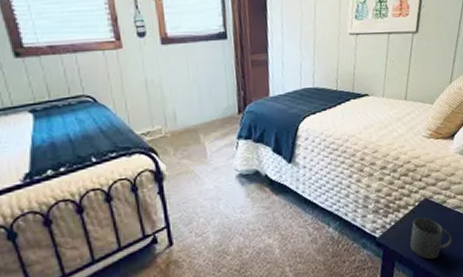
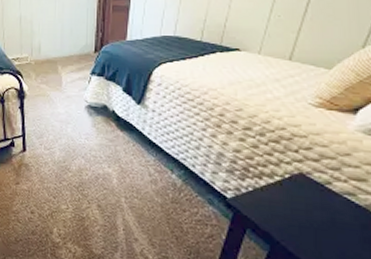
mug: present [410,217,453,260] -> none [270,191,335,243]

